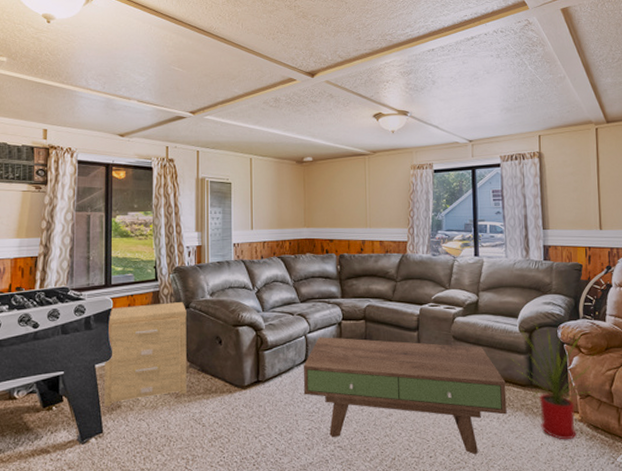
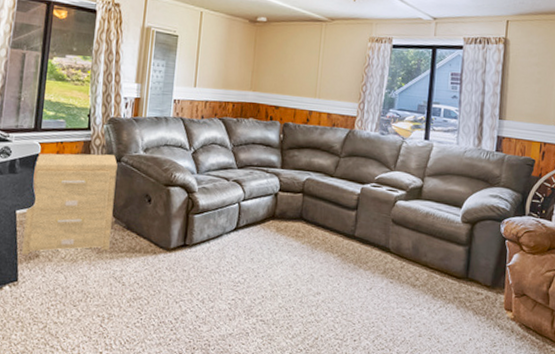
coffee table: present [303,337,507,455] -> none [230,206,441,343]
house plant: present [509,321,597,440] -> none [448,213,538,338]

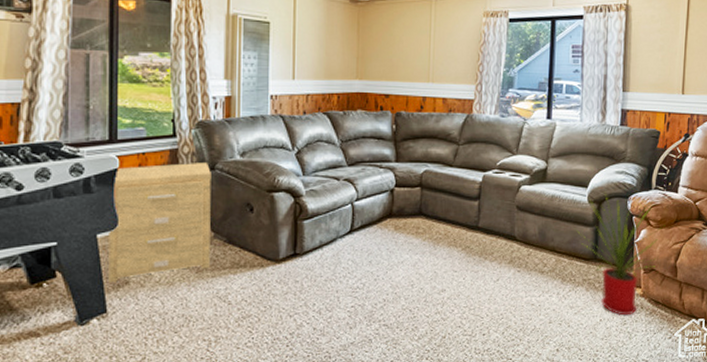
house plant: none [448,213,538,338] -> present [575,191,666,316]

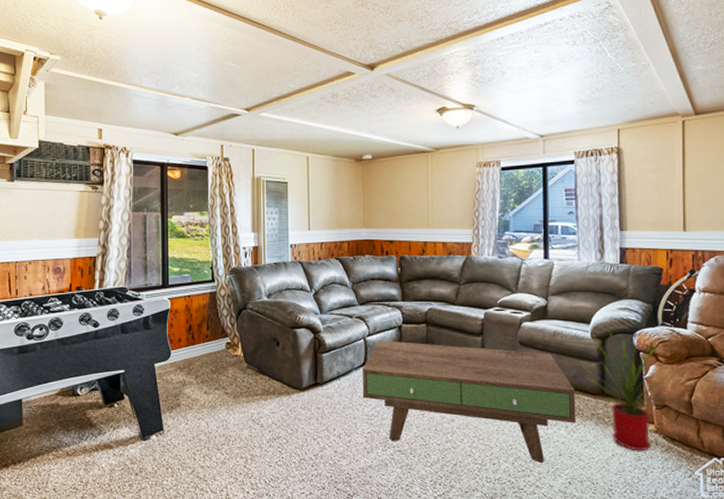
side table: present [108,163,211,283] -> none [164,303,245,405]
coffee table: none [347,205,569,332] -> present [362,340,576,464]

